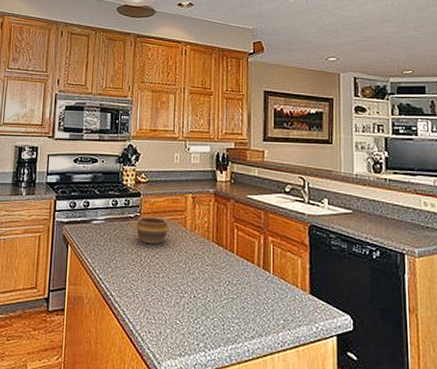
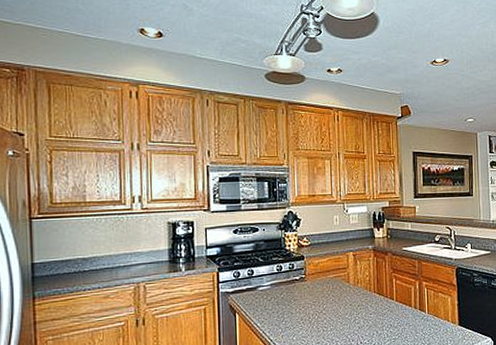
bowl: present [133,216,171,245] -> none [300,276,335,302]

